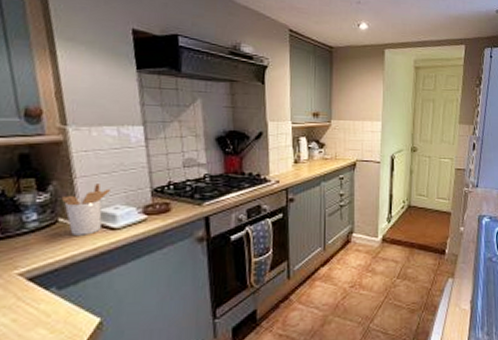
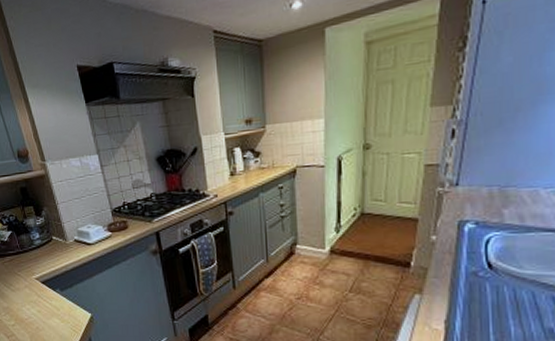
utensil holder: present [61,184,110,236] -> none [51,207,82,250]

